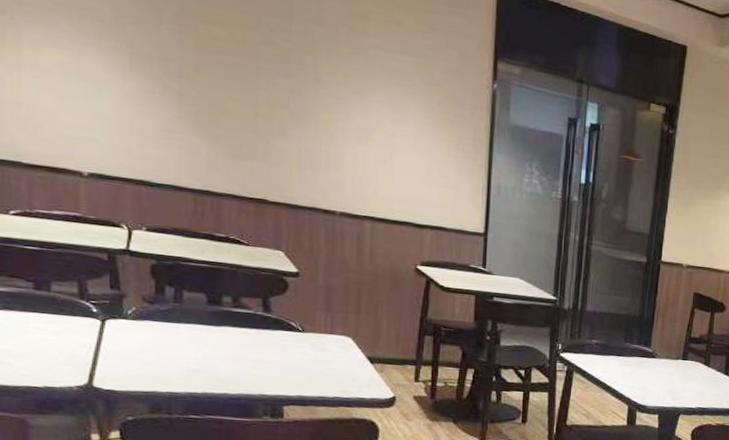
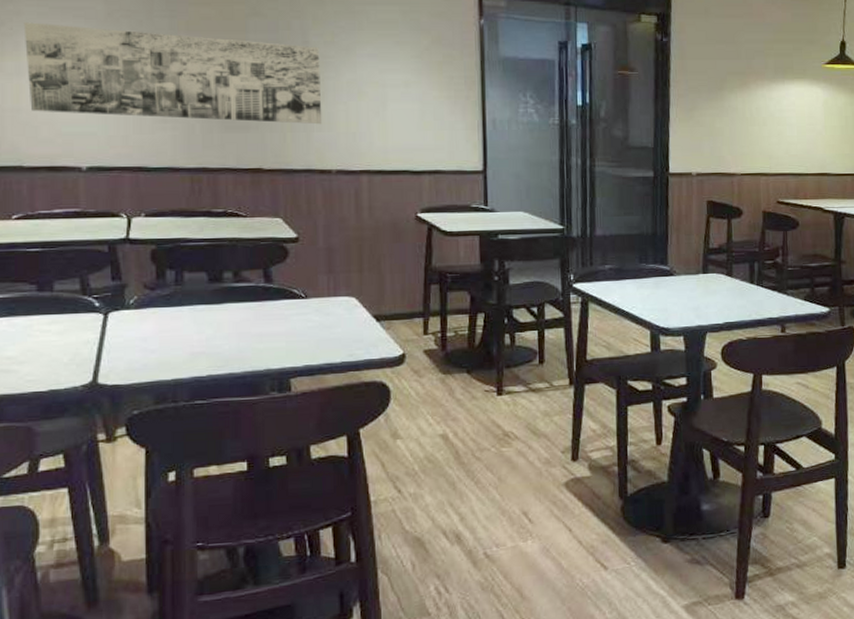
wall art: none [25,13,331,165] -> present [23,22,322,125]

